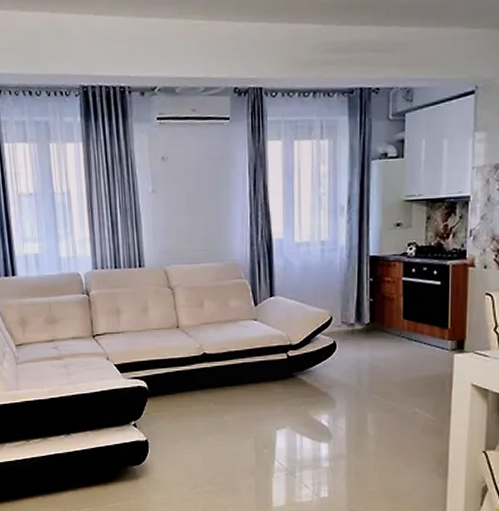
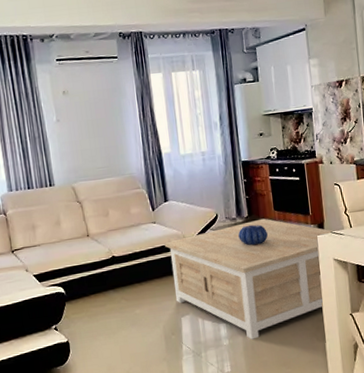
coffee table: none [264,327,477,465] -> present [164,218,334,340]
decorative bowl: none [355,333,391,358] -> present [238,224,268,246]

